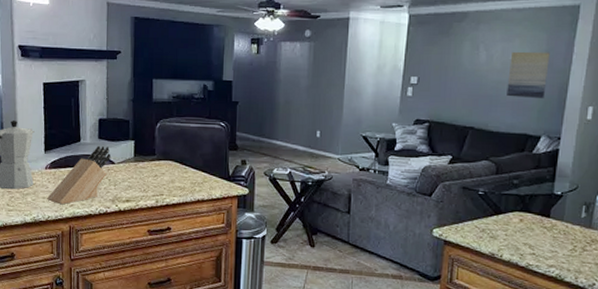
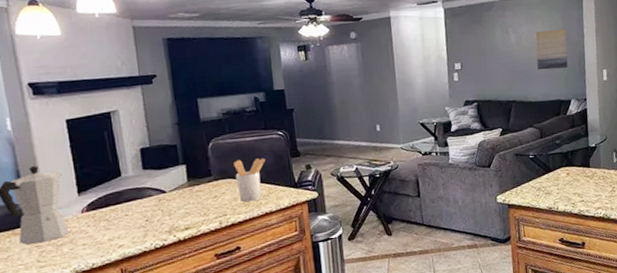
knife block: present [47,145,111,205] -> none [88,176,160,248]
utensil holder: none [176,144,206,187] -> present [234,158,266,203]

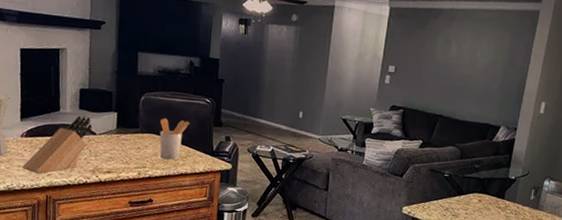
knife block: none [88,176,160,248] -> present [22,115,92,174]
wall art: present [535,28,568,70] -> none [473,49,512,92]

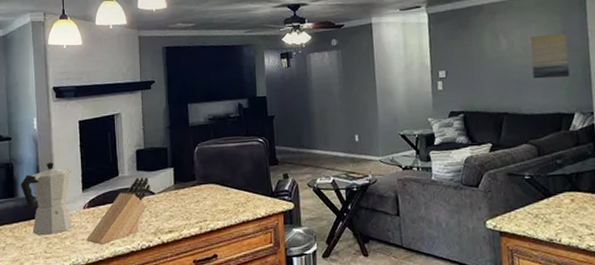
utensil holder: present [159,118,190,160] -> none [216,164,246,209]
wall art: none [473,49,512,92] -> present [530,32,570,79]

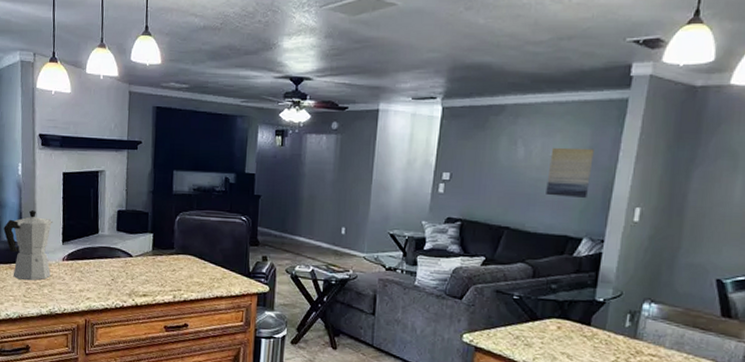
knife block: present [86,177,150,245] -> none [63,237,129,298]

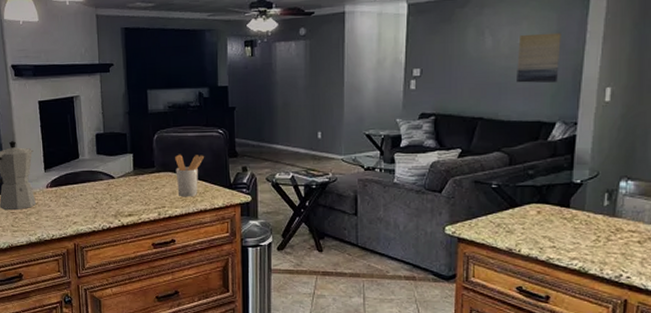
utensil holder: none [194,238,226,283] -> present [175,154,205,197]

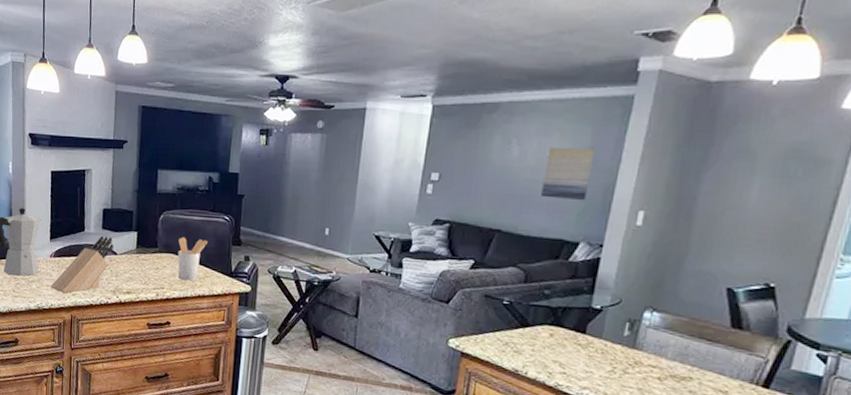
knife block: none [50,160,110,223] -> present [51,235,114,294]

